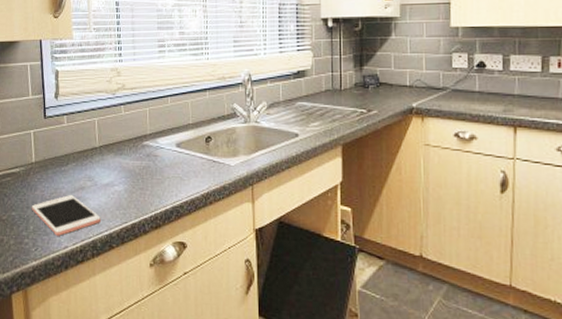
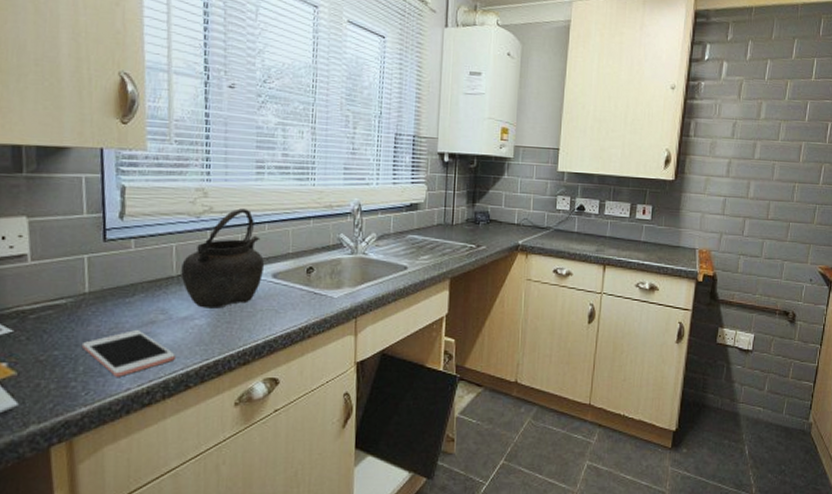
kettle: none [102,84,169,176] -> present [181,208,265,309]

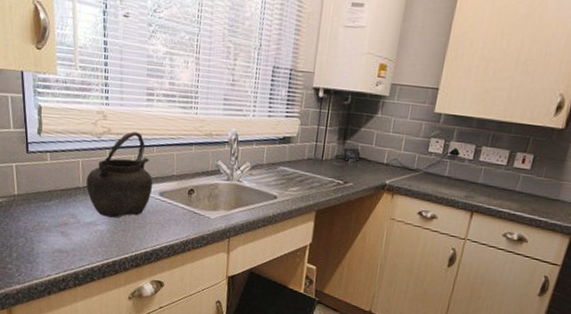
cell phone: present [81,330,175,377] -> none [14,229,83,265]

